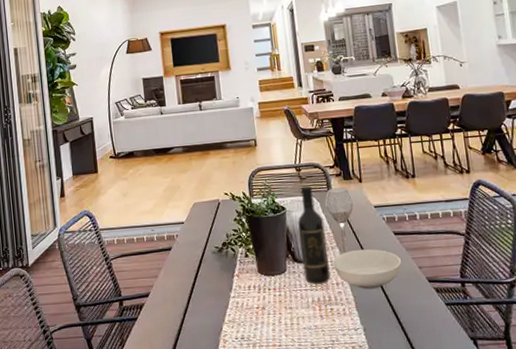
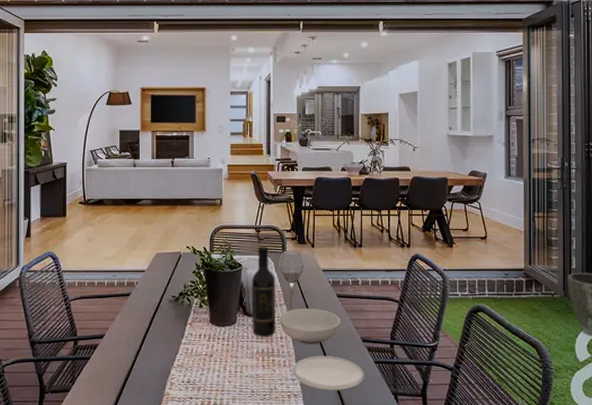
plate: none [353,300,436,340] -> present [292,356,364,391]

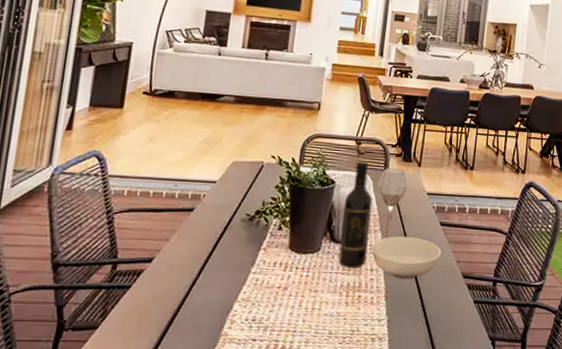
plate: present [292,356,364,391] -> none [379,293,461,334]

